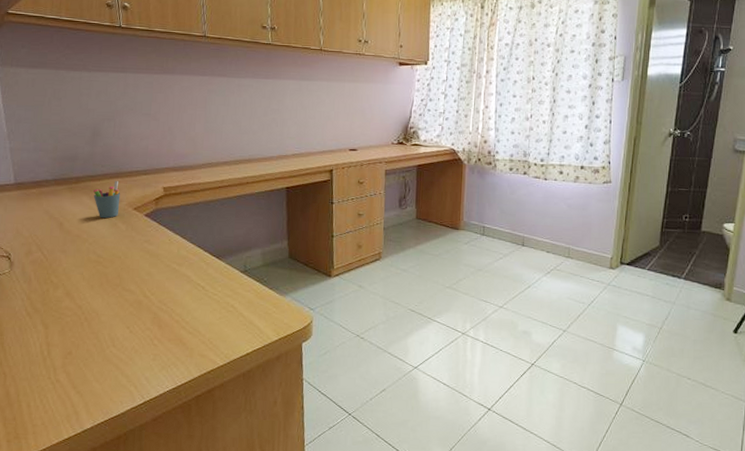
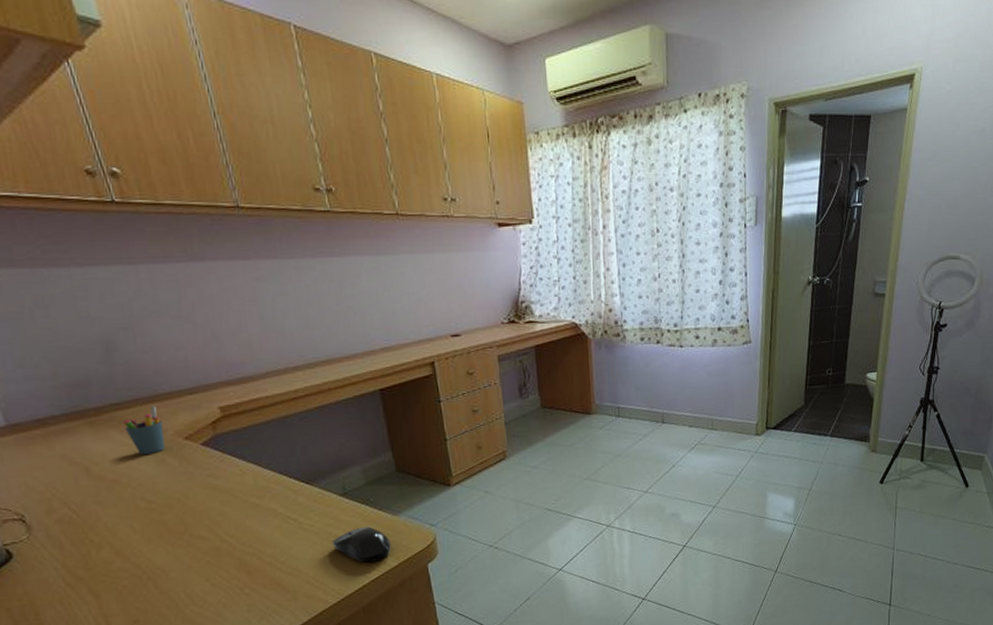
computer mouse: none [228,302,275,334] -> present [332,526,391,563]

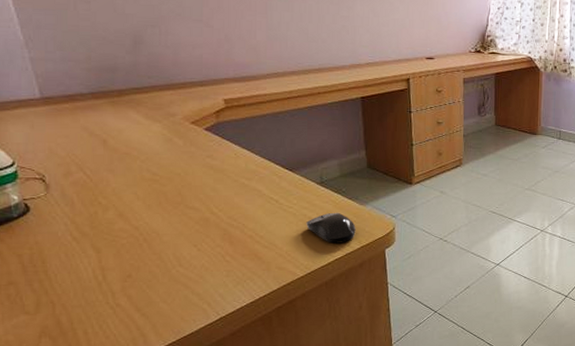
pen holder: present [123,406,166,456] -> none [141,93,174,134]

